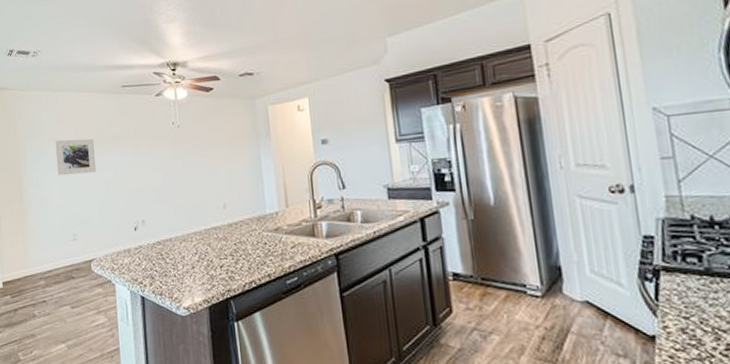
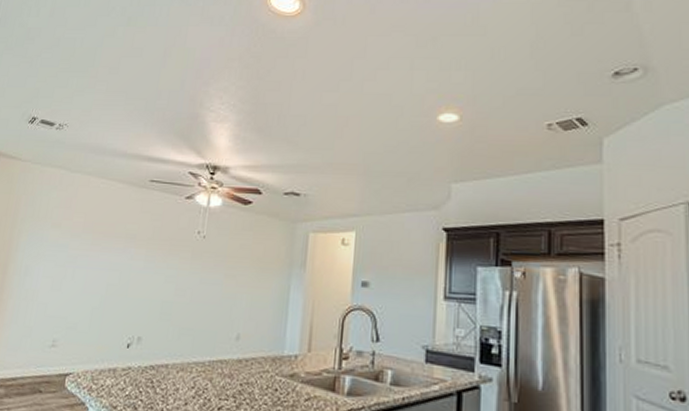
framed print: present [55,138,97,176] -> none [52,227,104,272]

